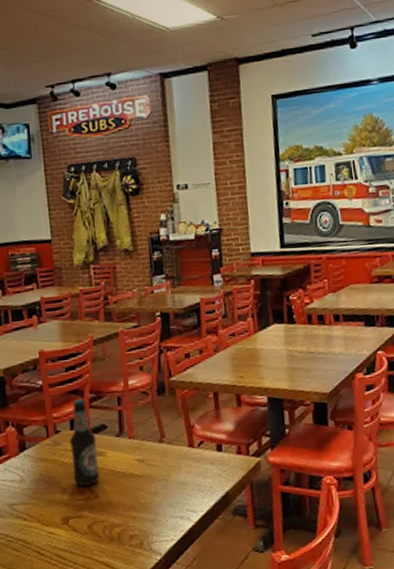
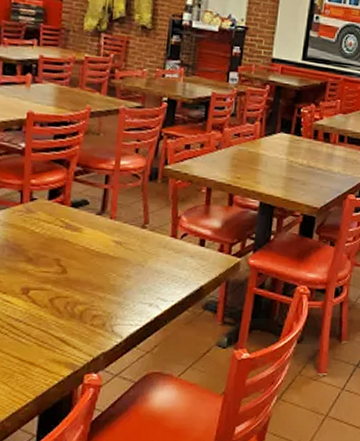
bottle: present [70,399,100,487] -> none [42,169,75,260]

